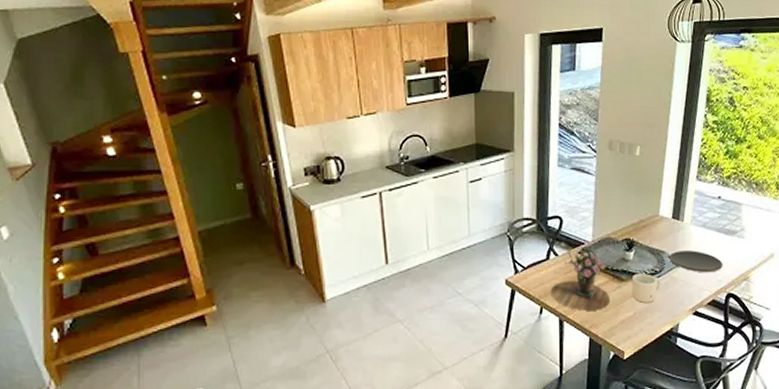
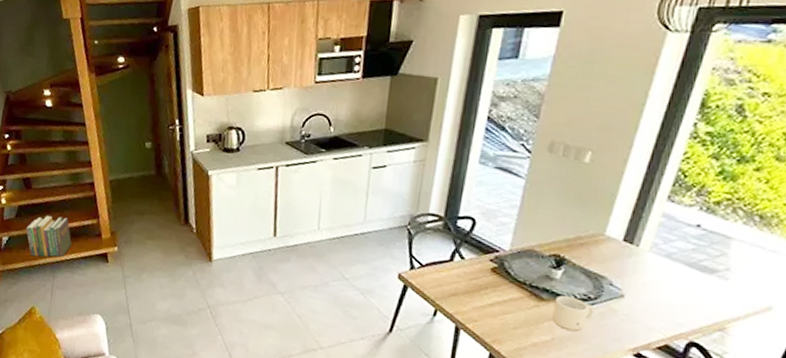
books: none [96,282,158,337] -> present [26,215,72,258]
flower arrangement: present [550,241,610,311] -> none [449,245,523,326]
plate: present [670,250,723,273] -> none [611,279,689,313]

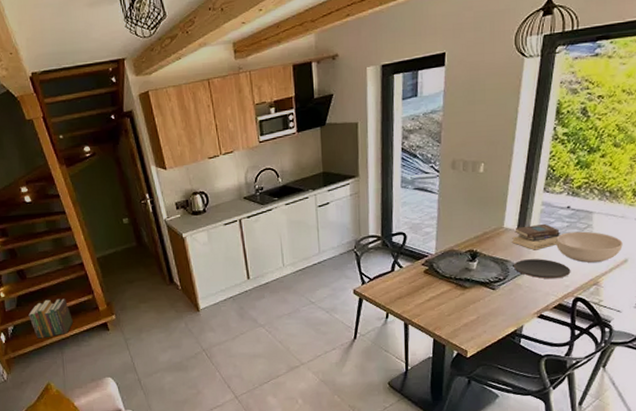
mug: present [552,295,594,331] -> none [475,281,504,308]
plate: none [611,279,689,313] -> present [514,259,571,279]
books: none [614,238,682,272] -> present [512,223,560,250]
bowl: none [672,256,769,304] -> present [555,231,623,263]

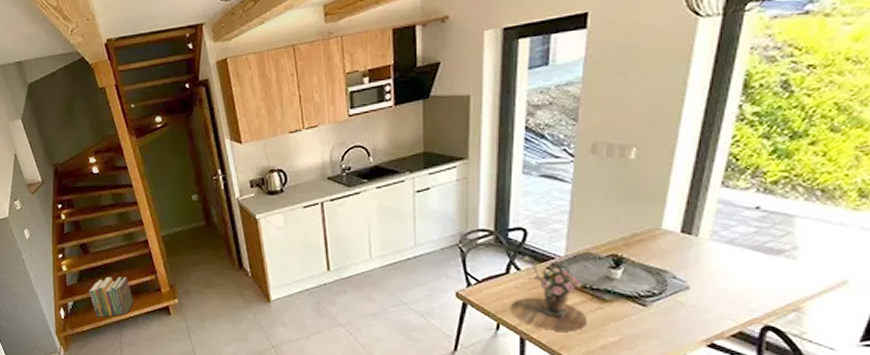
flower arrangement: none [395,255,454,316] -> present [510,255,588,332]
books: present [512,223,560,250] -> none [673,227,744,260]
plate: present [514,259,571,279] -> none [675,271,759,299]
bowl: present [555,231,623,263] -> none [736,240,841,281]

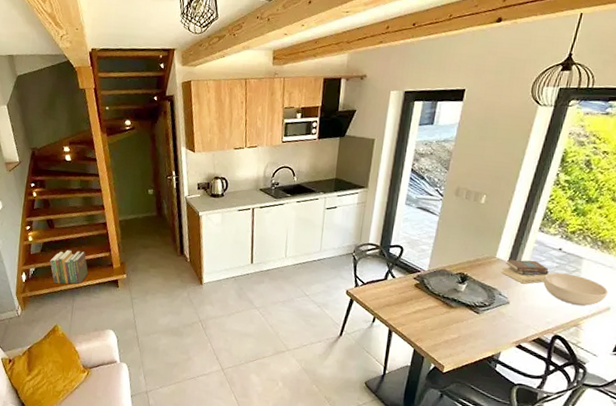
flower arrangement: present [510,255,588,332] -> none [384,267,438,328]
books: none [673,227,744,260] -> present [502,259,549,284]
bowl: none [736,240,841,281] -> present [543,272,608,306]

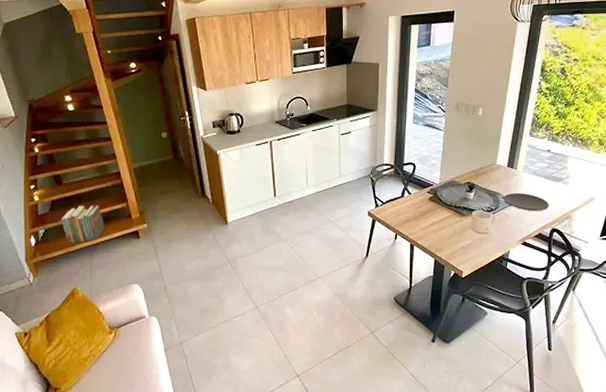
mug: none [459,304,488,330] -> present [471,211,495,233]
plate: none [500,290,554,314] -> present [504,193,549,212]
books: present [502,259,549,284] -> none [503,163,541,186]
bowl: present [543,272,608,306] -> none [537,172,590,199]

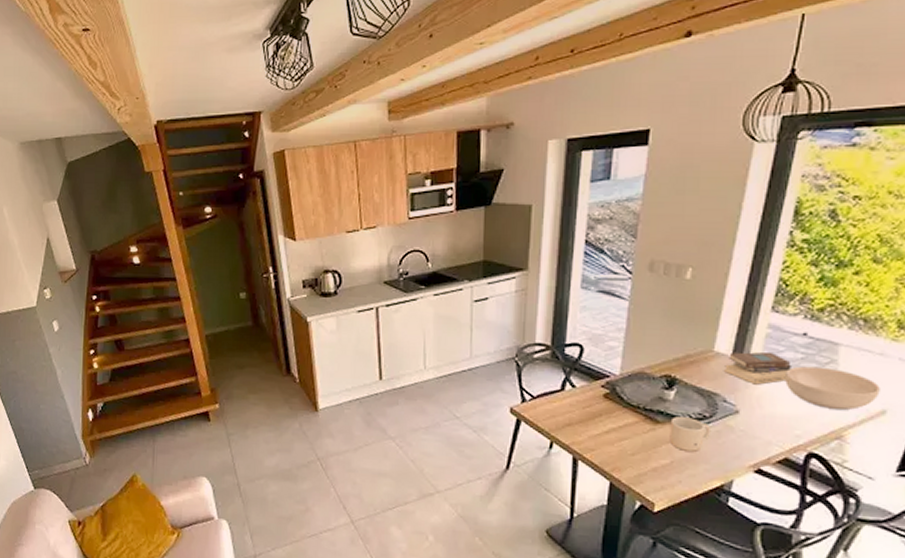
books: present [61,205,105,243] -> none [121,376,170,422]
books: none [503,163,541,186] -> present [724,351,791,385]
plate: present [504,193,549,212] -> none [725,395,804,425]
bowl: none [537,172,590,199] -> present [784,366,880,410]

